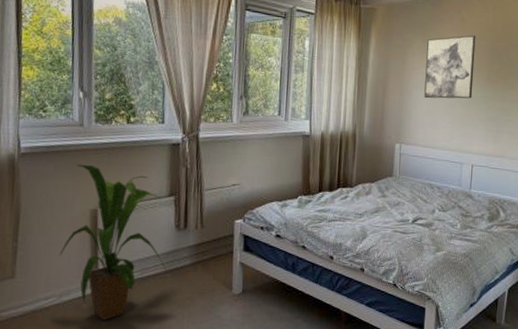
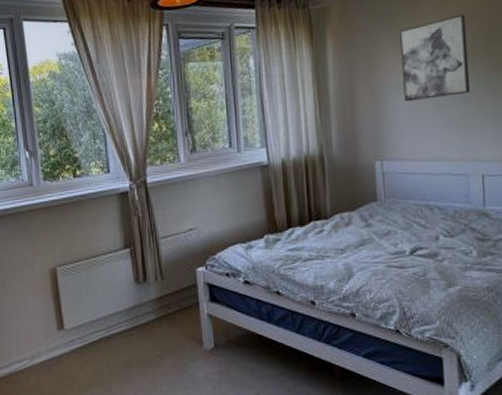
house plant: present [60,164,168,320] -> none [27,223,134,382]

